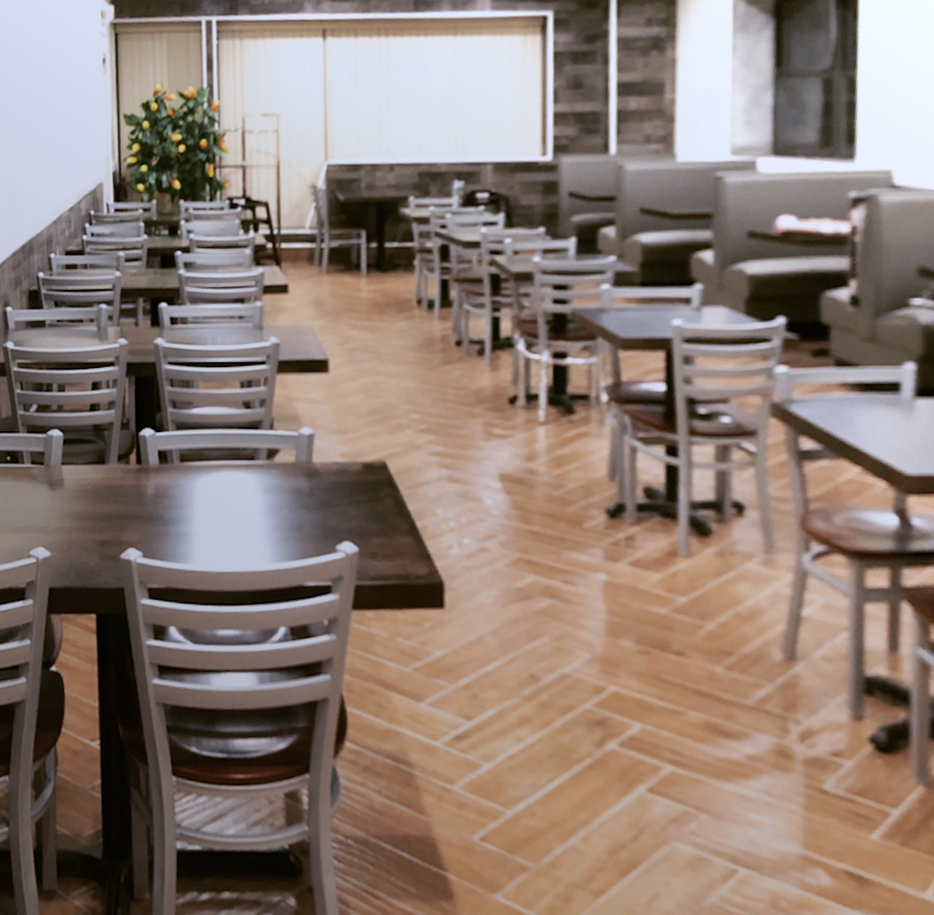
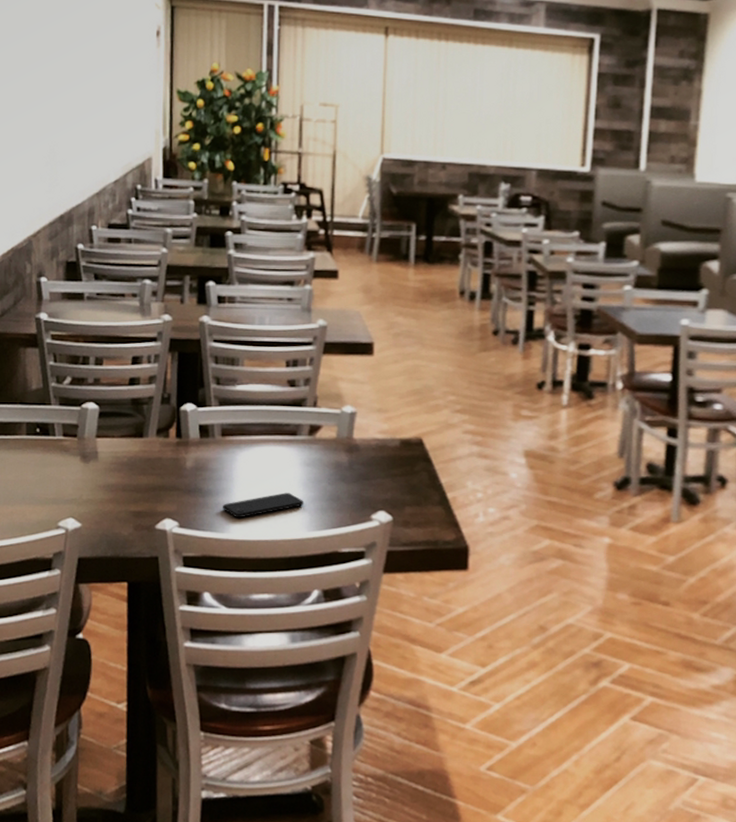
smartphone: none [184,521,266,548] -> present [222,493,304,518]

